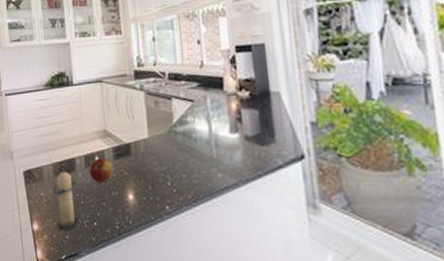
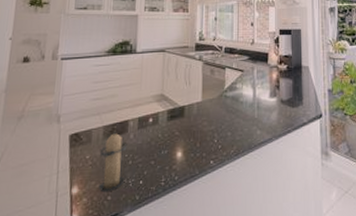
apple: present [89,158,114,183] -> none [141,120,166,143]

